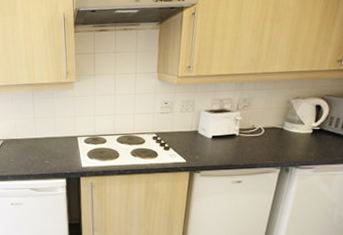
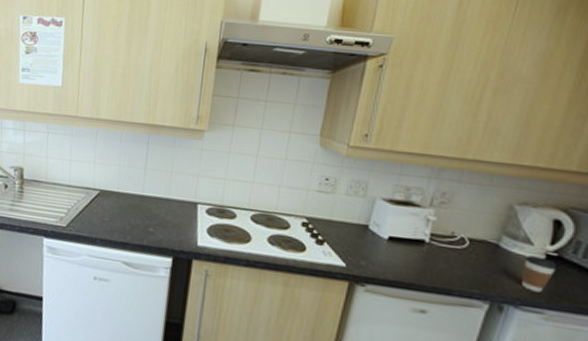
coffee cup: none [299,131,319,155] -> present [522,255,556,293]

